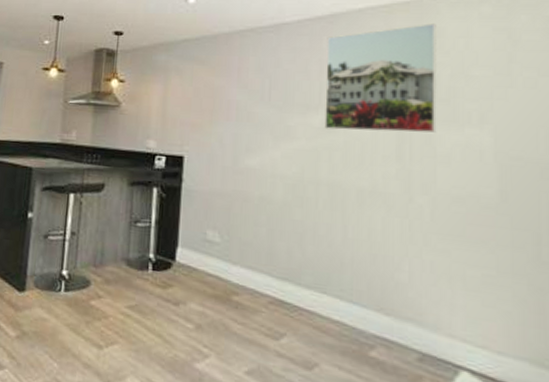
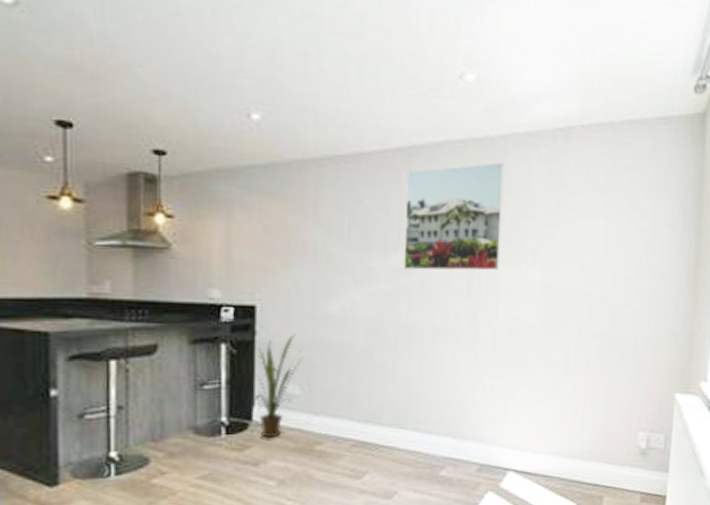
house plant: none [179,183,224,281] -> present [254,333,303,438]

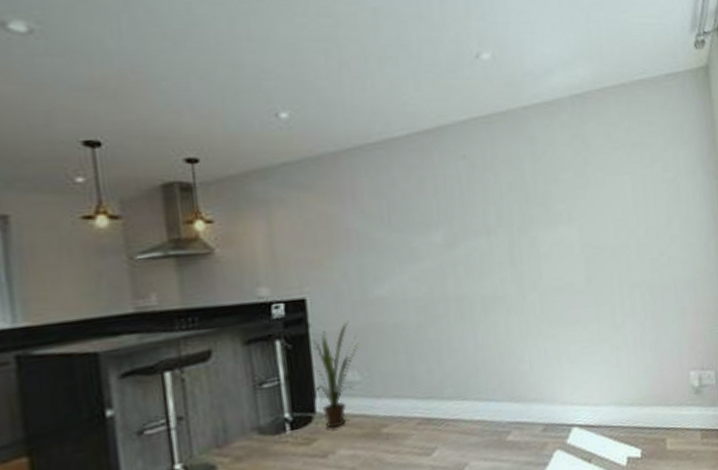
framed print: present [404,162,504,271] -> none [437,133,538,245]

